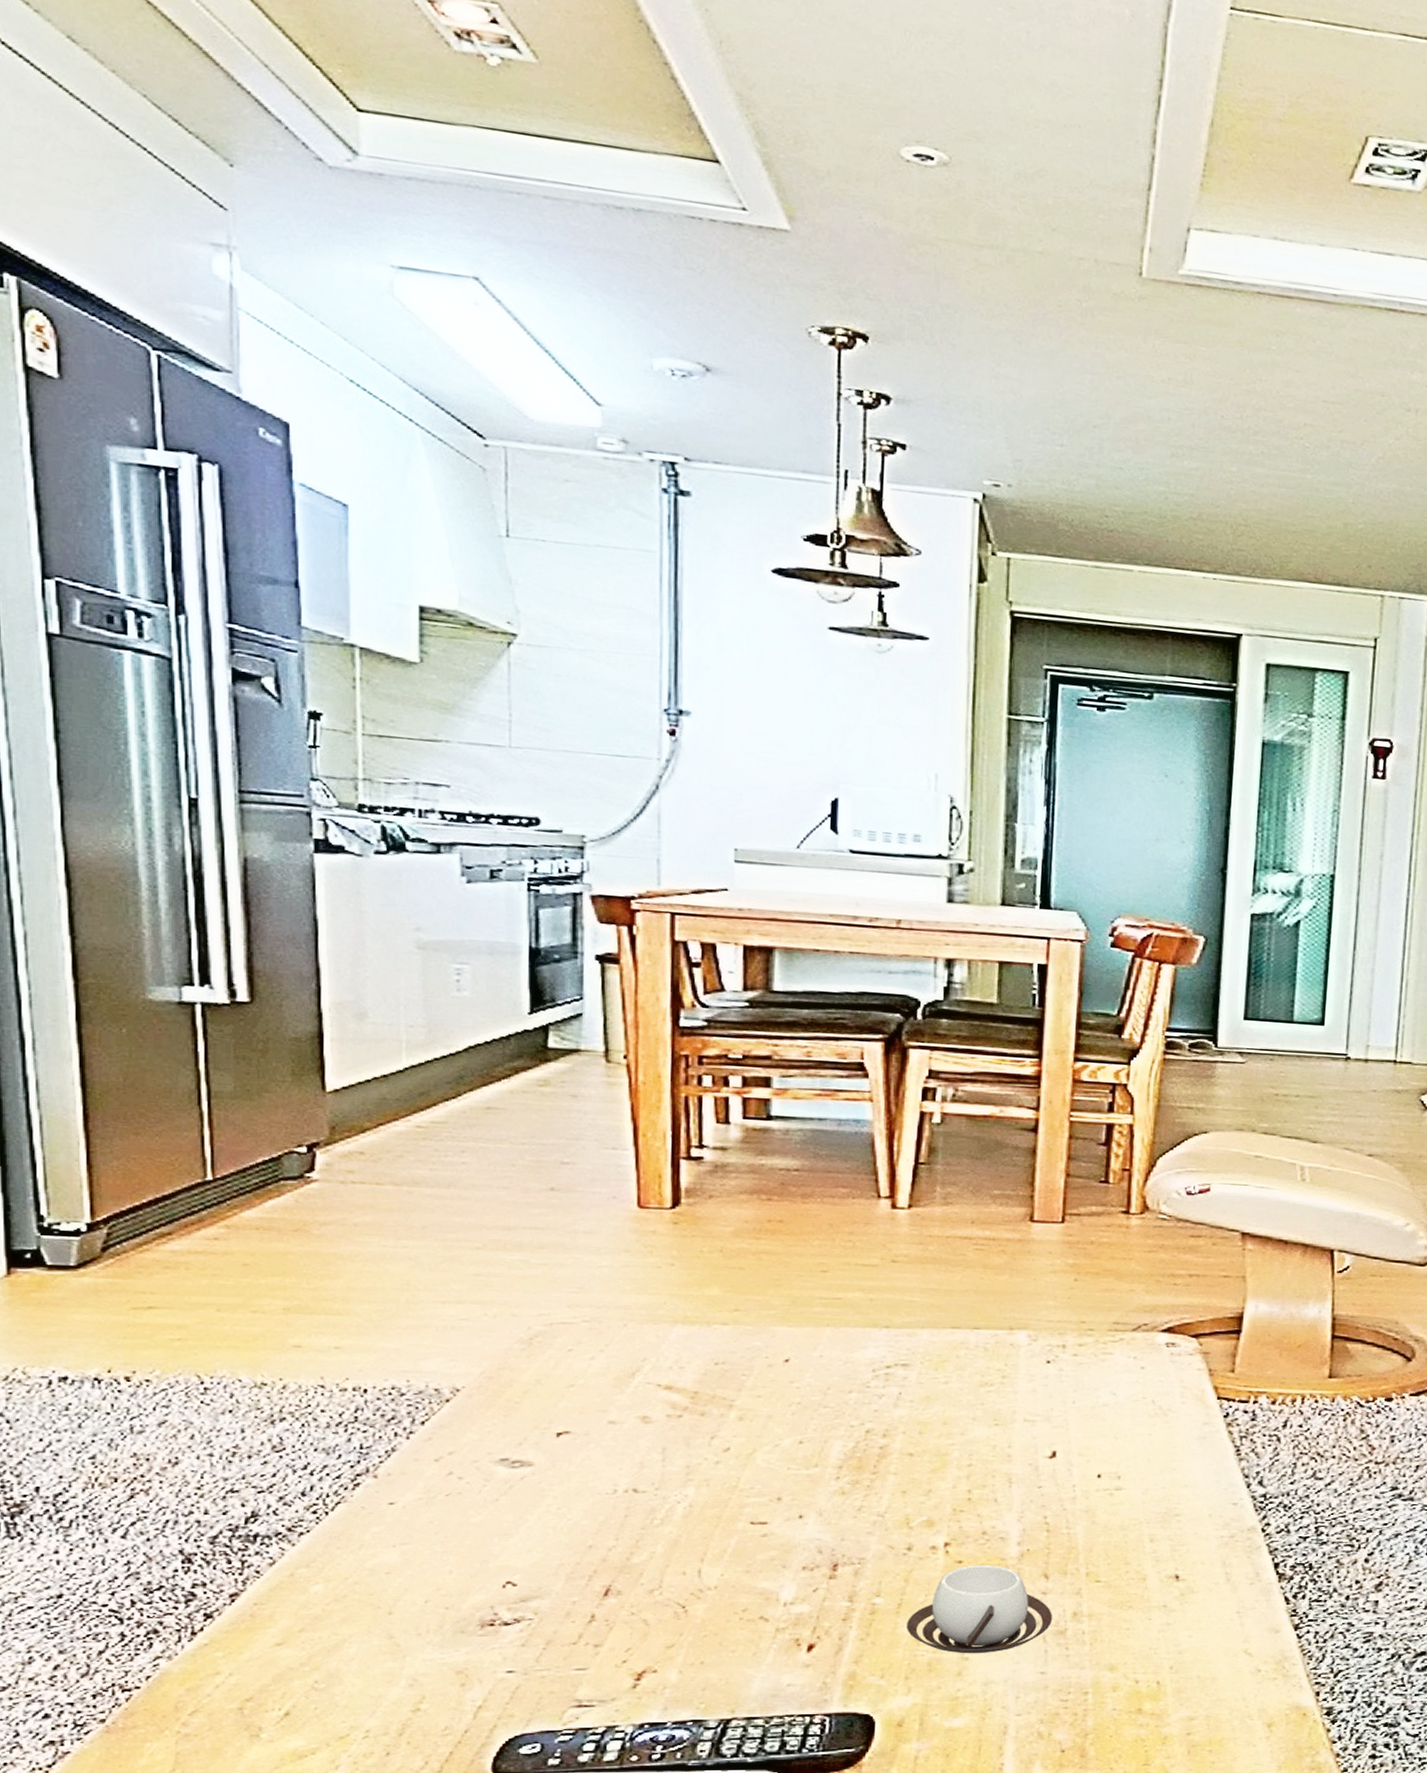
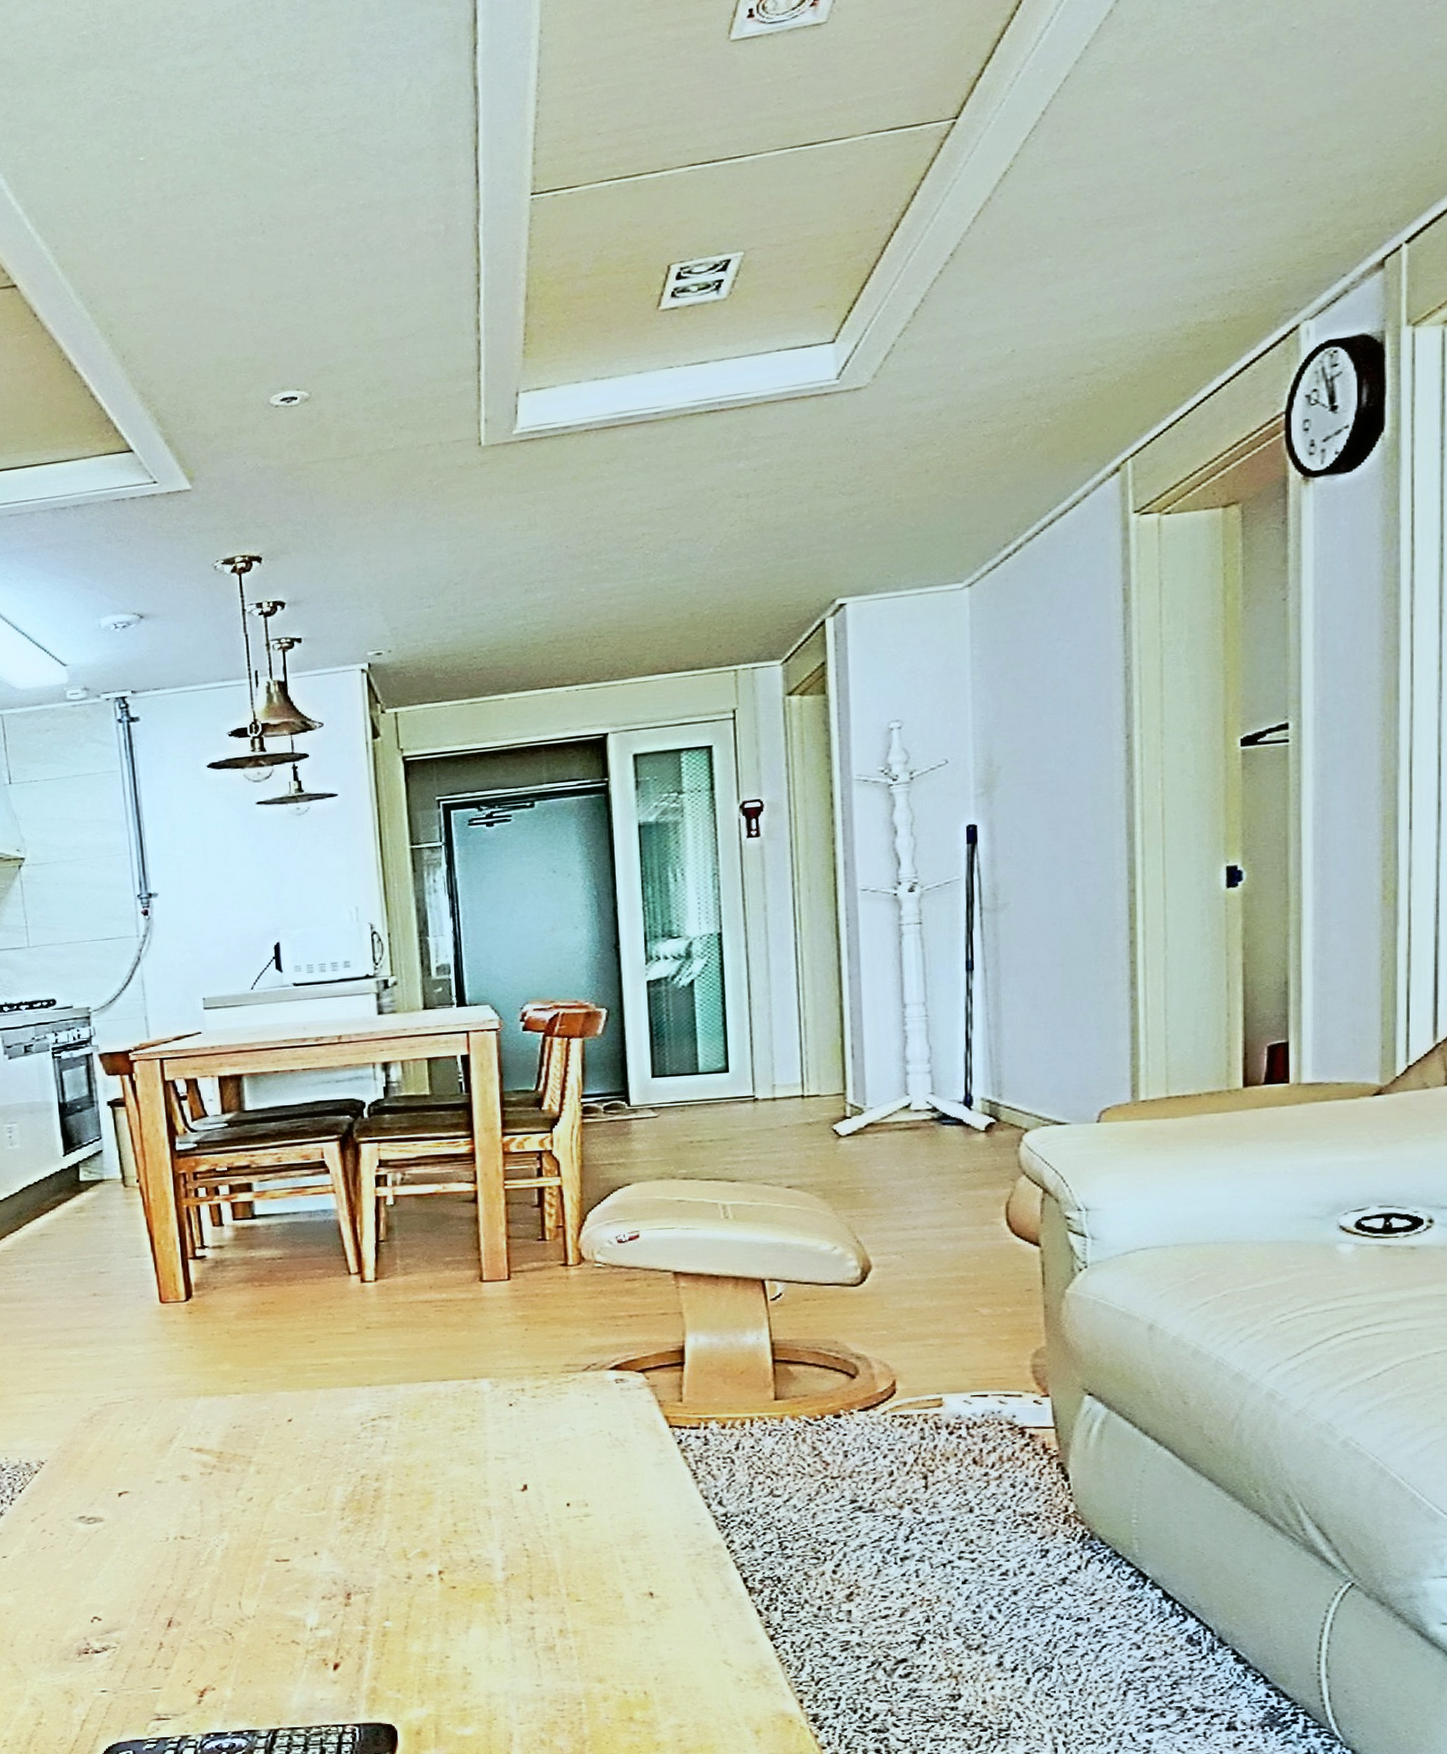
cup: present [906,1565,1053,1654] -> none [413,1589,542,1670]

